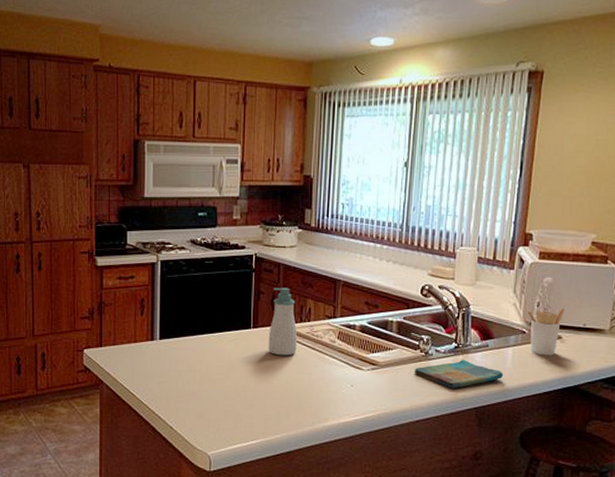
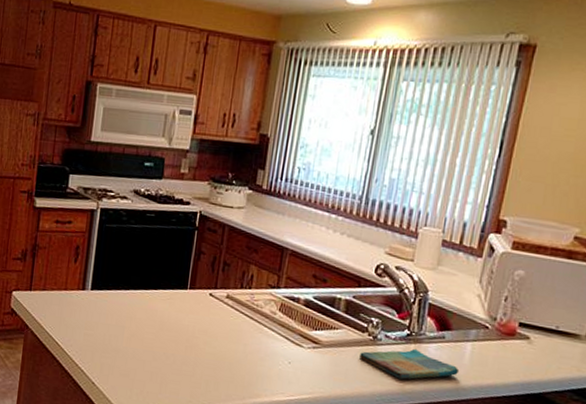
soap bottle: present [268,287,297,356] -> none [203,248,238,323]
utensil holder: present [526,308,565,356] -> none [492,304,537,357]

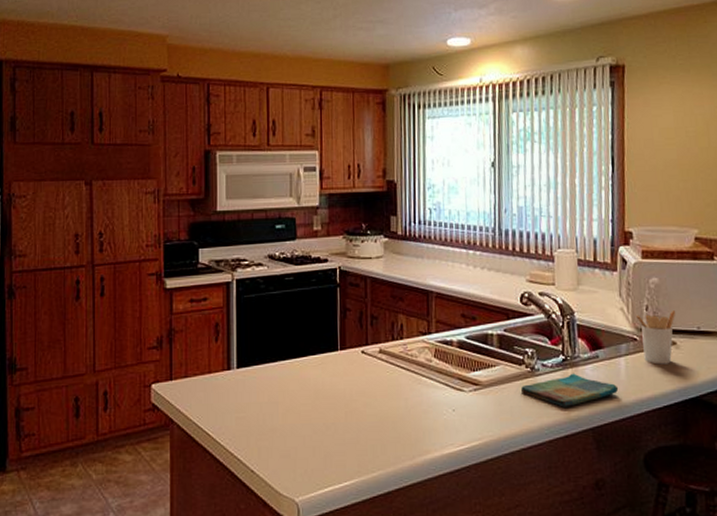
utensil holder: none [492,304,537,357] -> present [635,311,676,365]

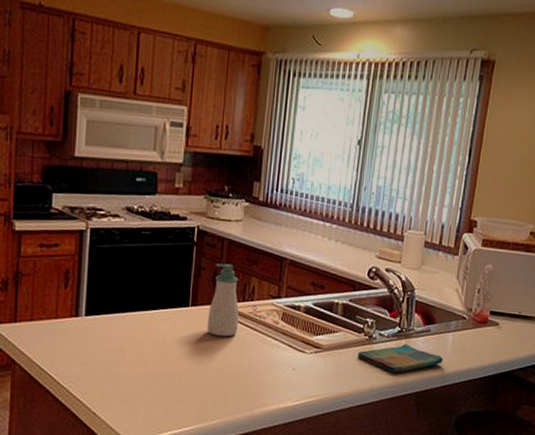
soap bottle: none [358,302,390,380] -> present [207,263,239,337]
utensil holder: present [635,311,676,365] -> none [468,295,503,342]

